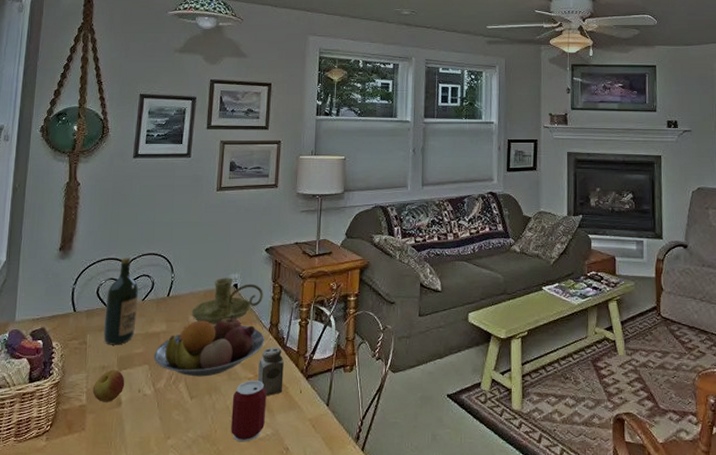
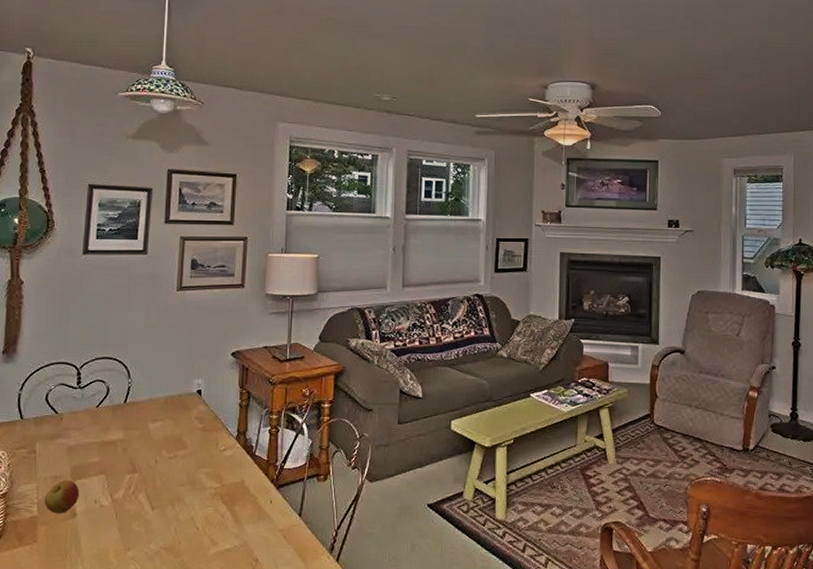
wine bottle: present [103,258,139,345] -> none [55,362,93,454]
fruit bowl: present [154,314,265,377] -> none [110,422,232,487]
candle holder: present [192,278,263,324] -> none [152,383,230,432]
can: present [231,381,267,442] -> none [196,491,235,554]
salt shaker: present [258,347,284,397] -> none [225,456,253,507]

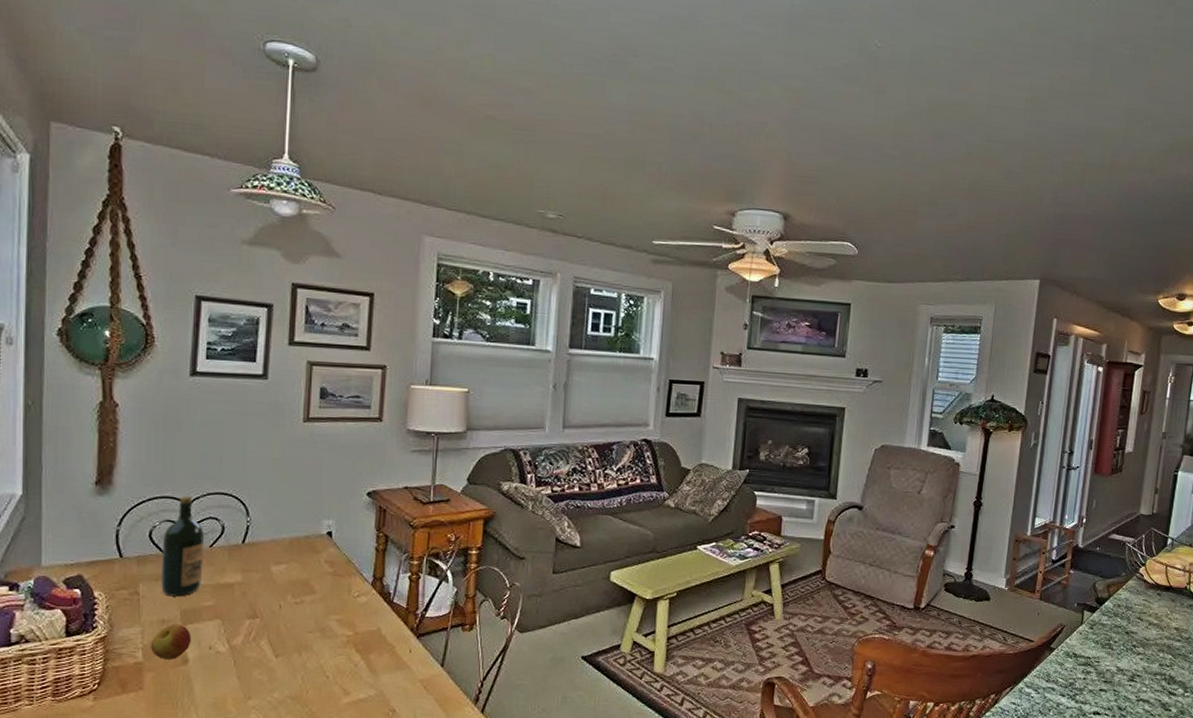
wine bottle: none [55,362,93,454] -> present [161,496,205,597]

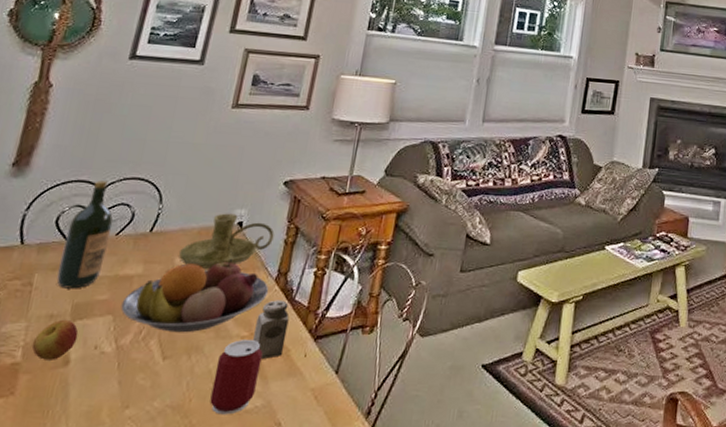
fruit bowl: none [227,566,367,634] -> present [120,258,269,333]
candle holder: none [275,524,364,576] -> present [179,213,274,269]
can: none [326,639,369,703] -> present [209,340,263,415]
salt shaker: none [358,603,390,656] -> present [253,300,289,360]

